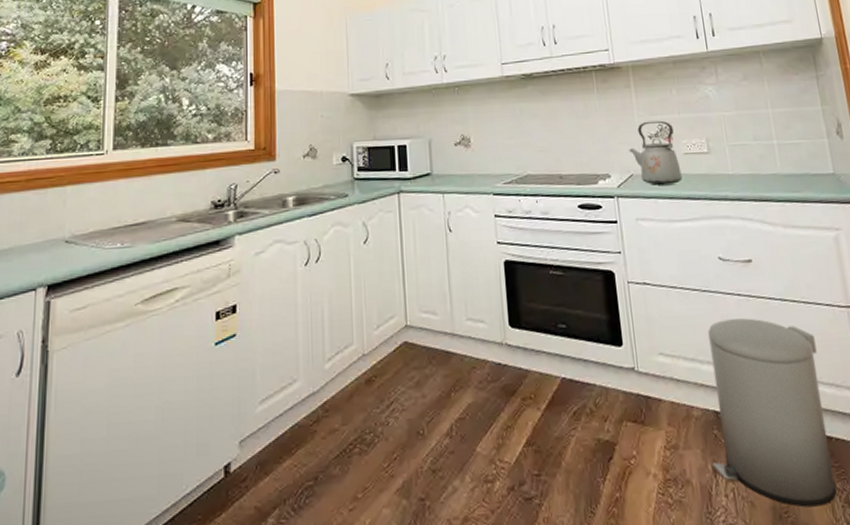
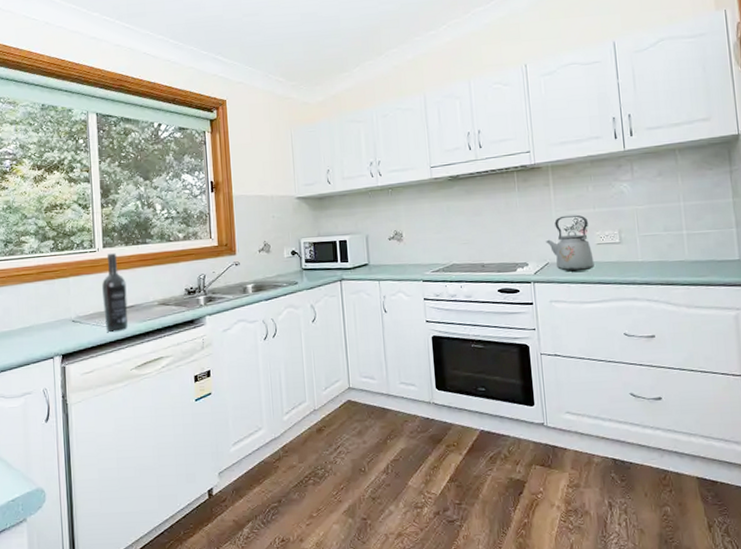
wine bottle: none [106,156,138,257] -> present [101,253,129,333]
pedal bin: present [708,318,837,507] -> none [608,384,718,535]

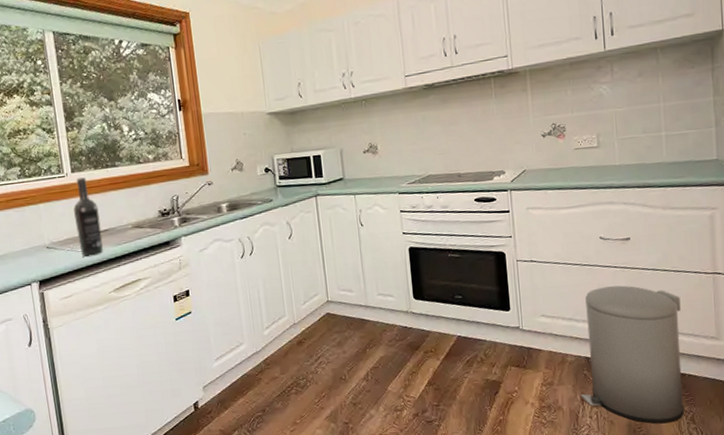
kettle: present [546,214,594,272] -> none [523,120,572,179]
pedal bin: none [608,384,718,535] -> present [581,285,684,424]

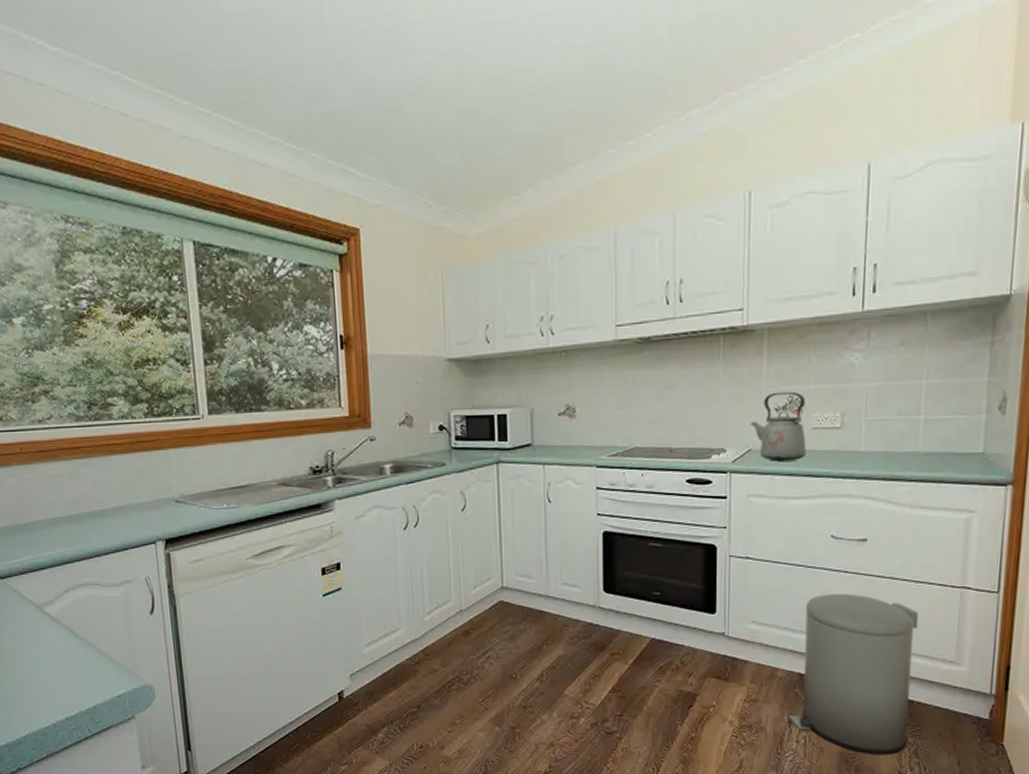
wine bottle: present [73,177,104,258] -> none [208,421,243,516]
kettle: none [523,120,572,179] -> present [751,391,806,461]

